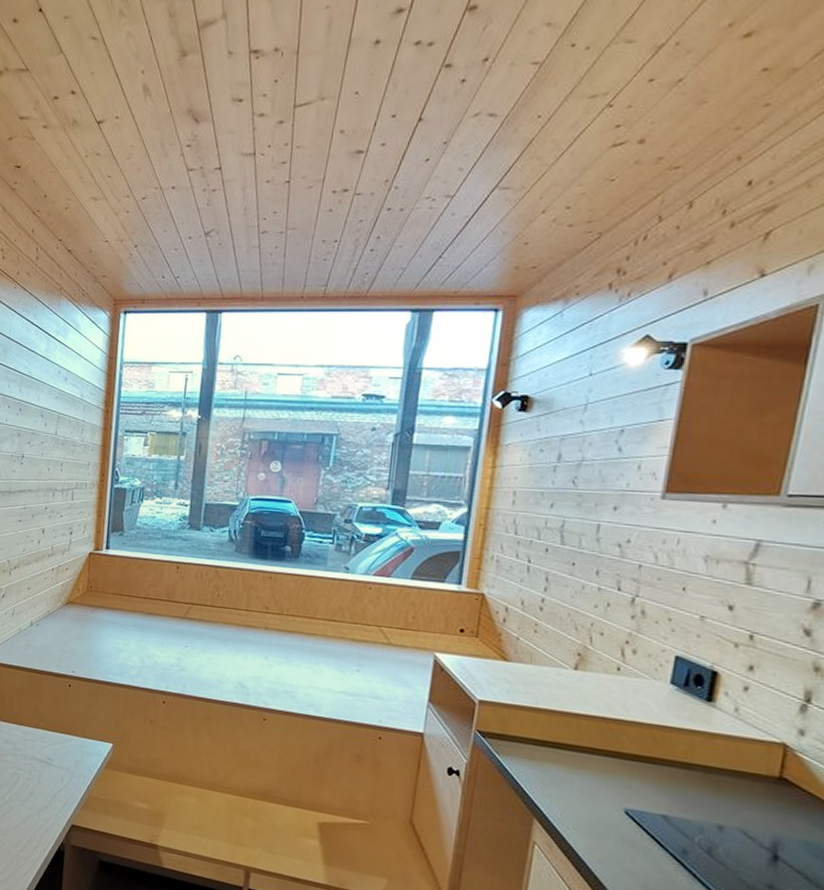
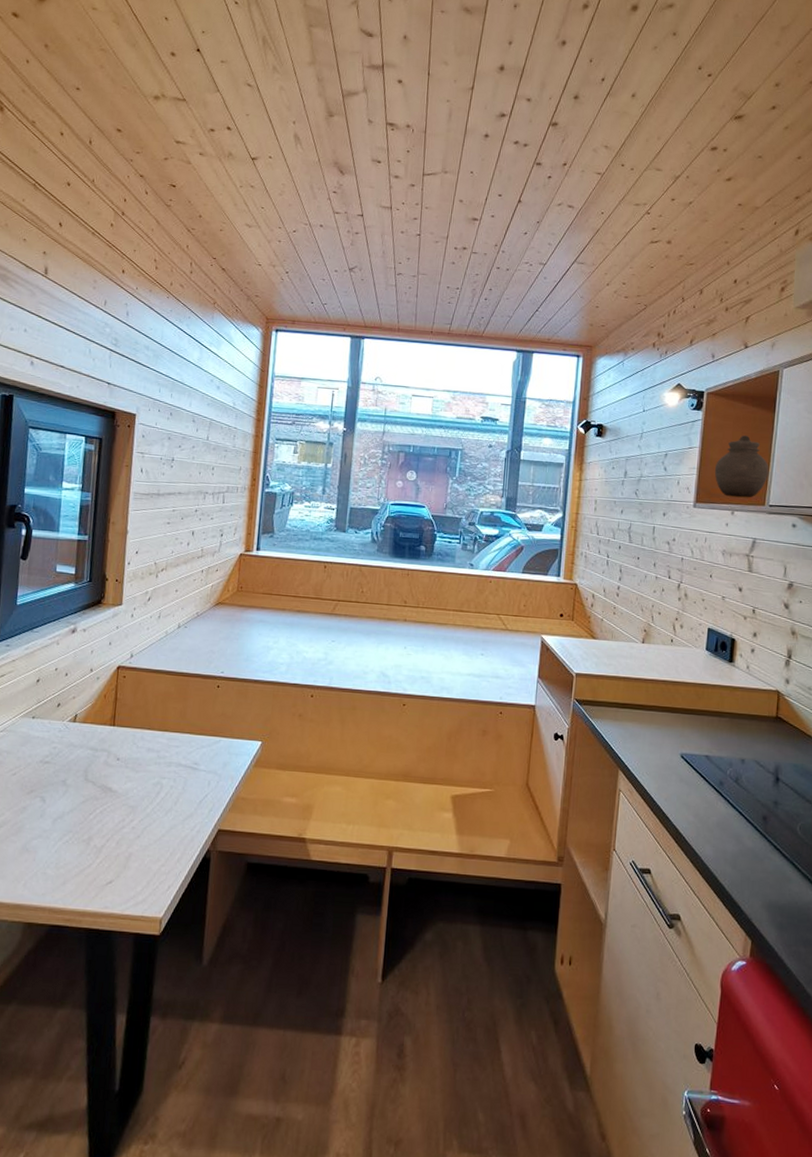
jar: none [697,400,791,486] -> present [714,435,769,498]

